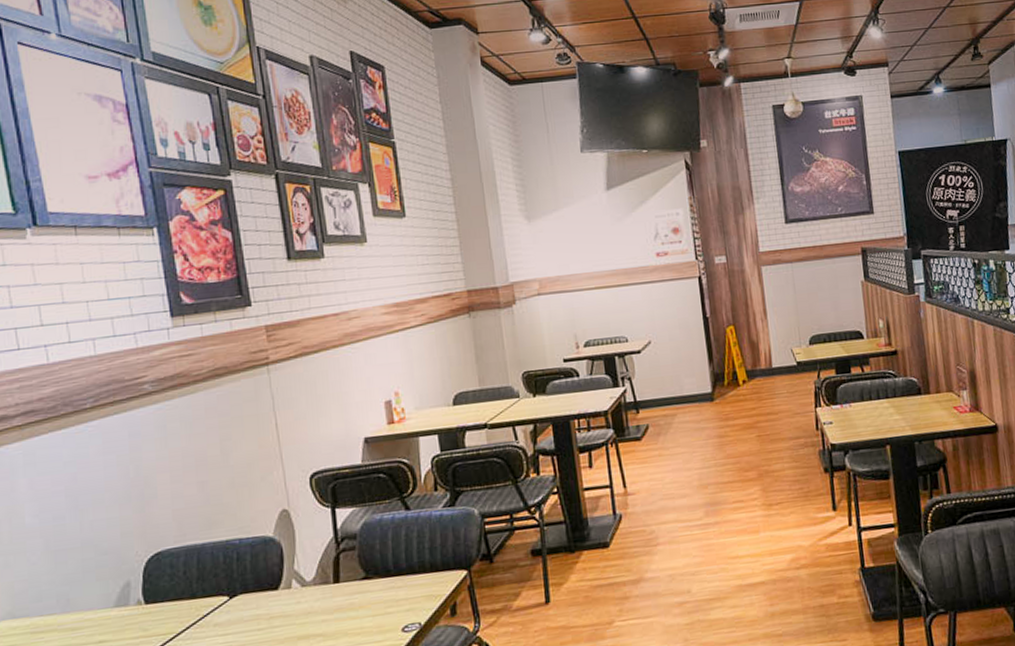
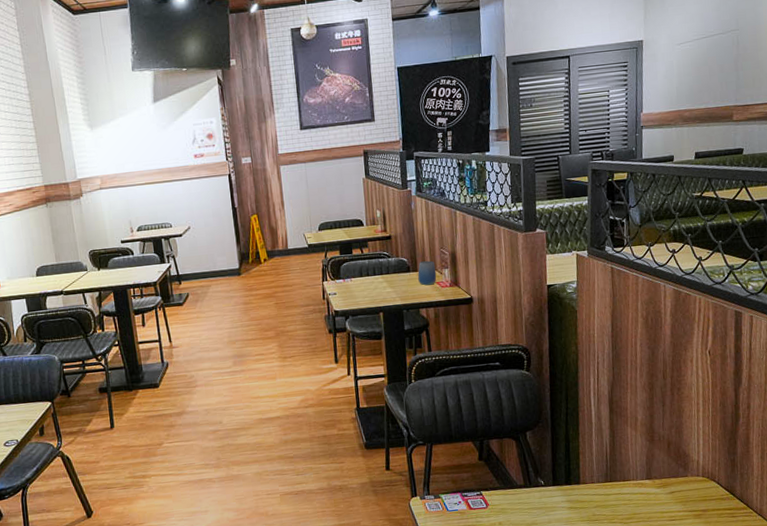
cup: none [930,380,954,411] -> present [418,260,437,286]

